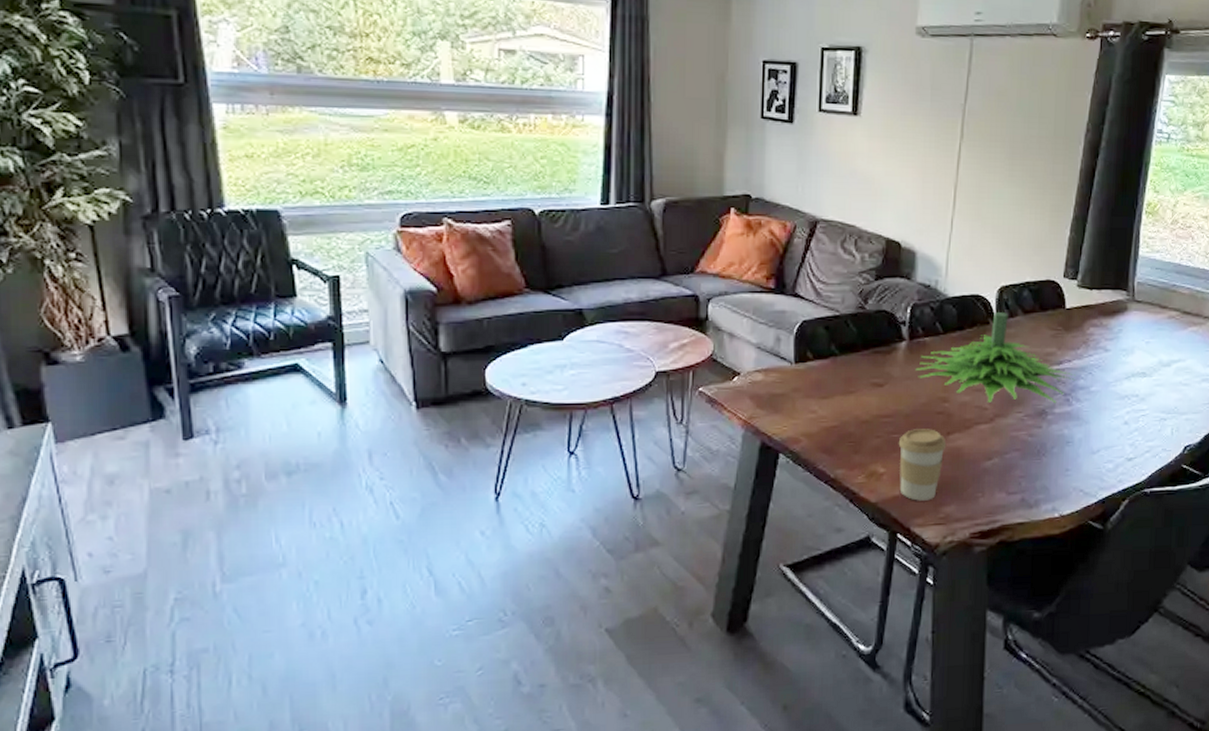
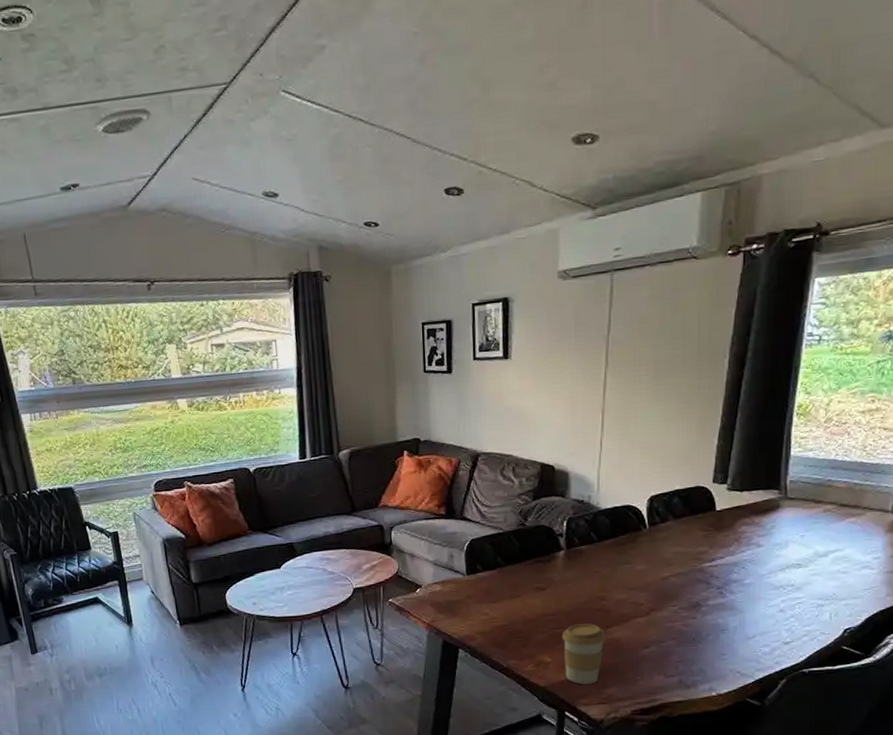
plant: present [915,312,1076,404] -> none [574,519,729,599]

